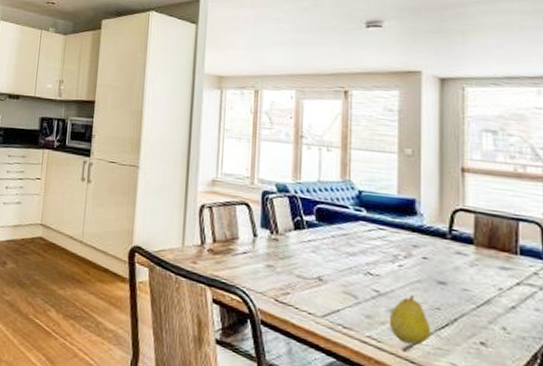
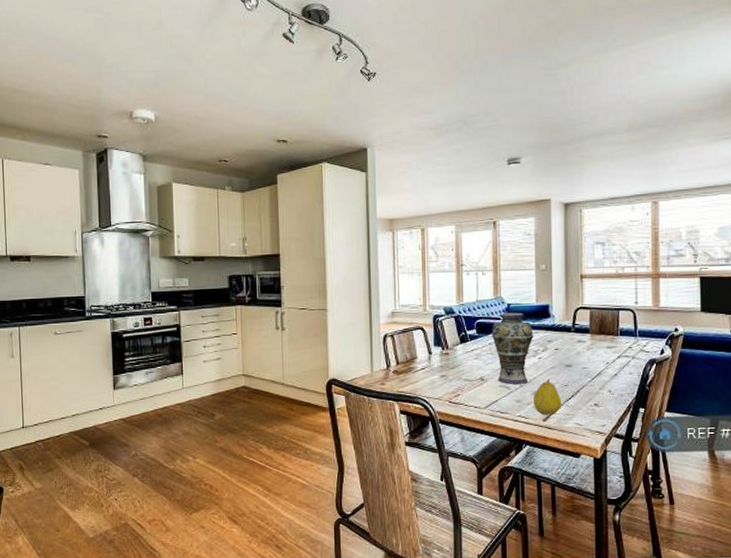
vase: none [336,200,393,296] -> present [492,312,534,384]

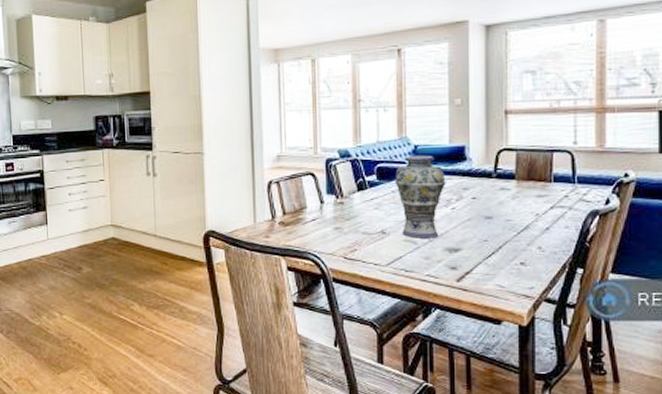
fruit: present [533,378,562,415] -> none [444,232,480,274]

